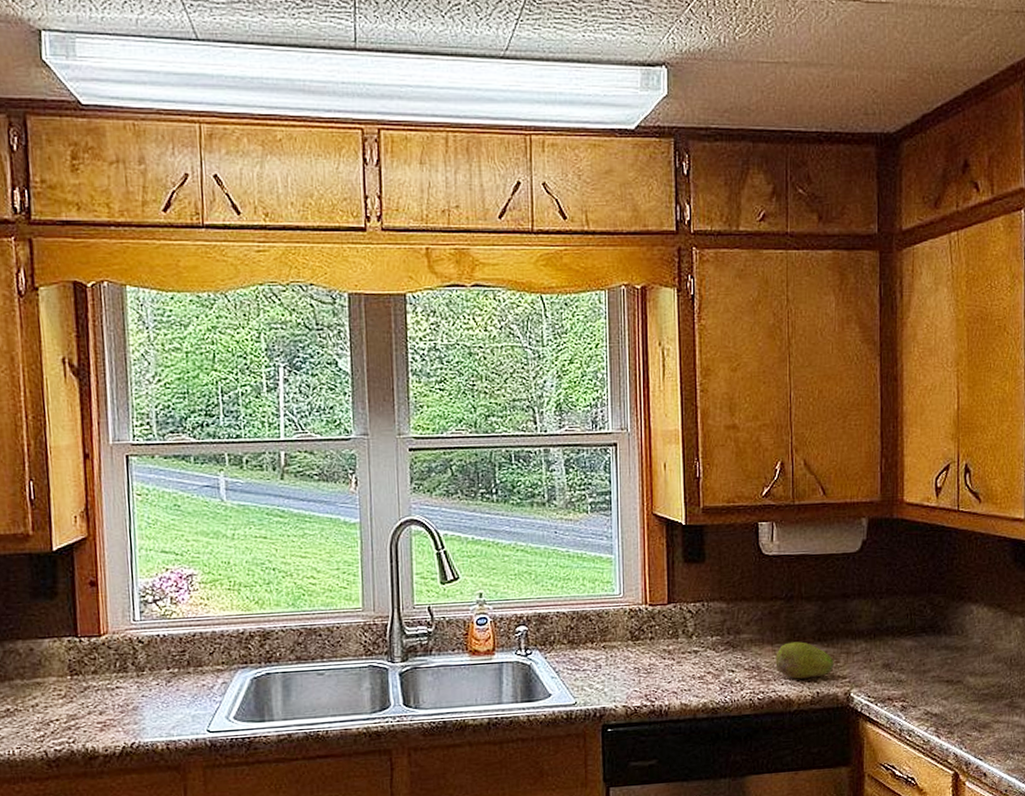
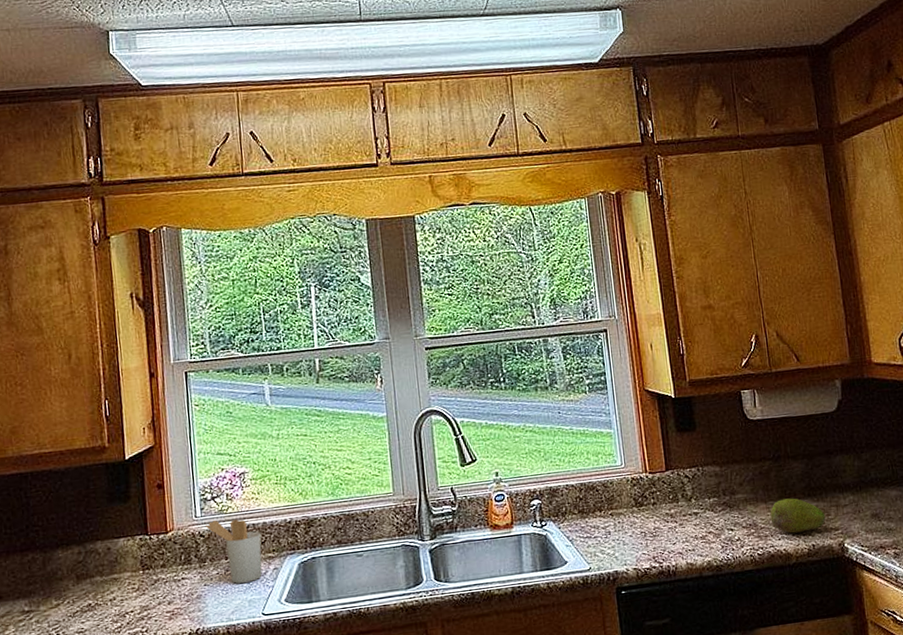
utensil holder: none [145,626,210,696] -> present [206,519,262,584]

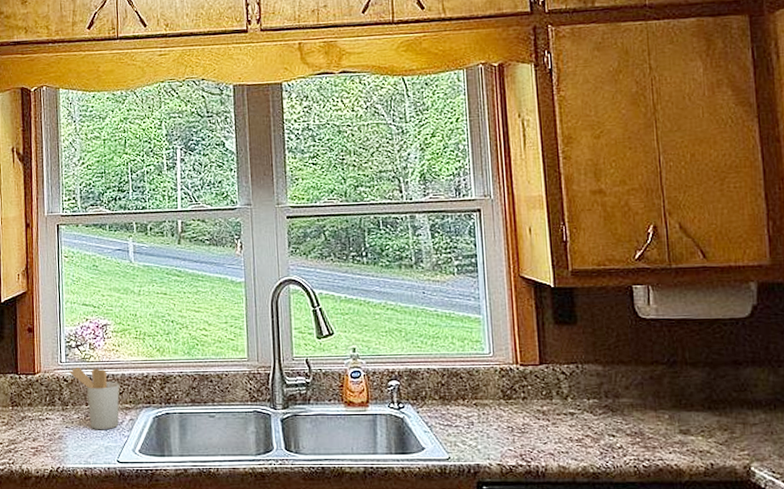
fruit: present [770,498,826,534] -> none [660,409,729,448]

